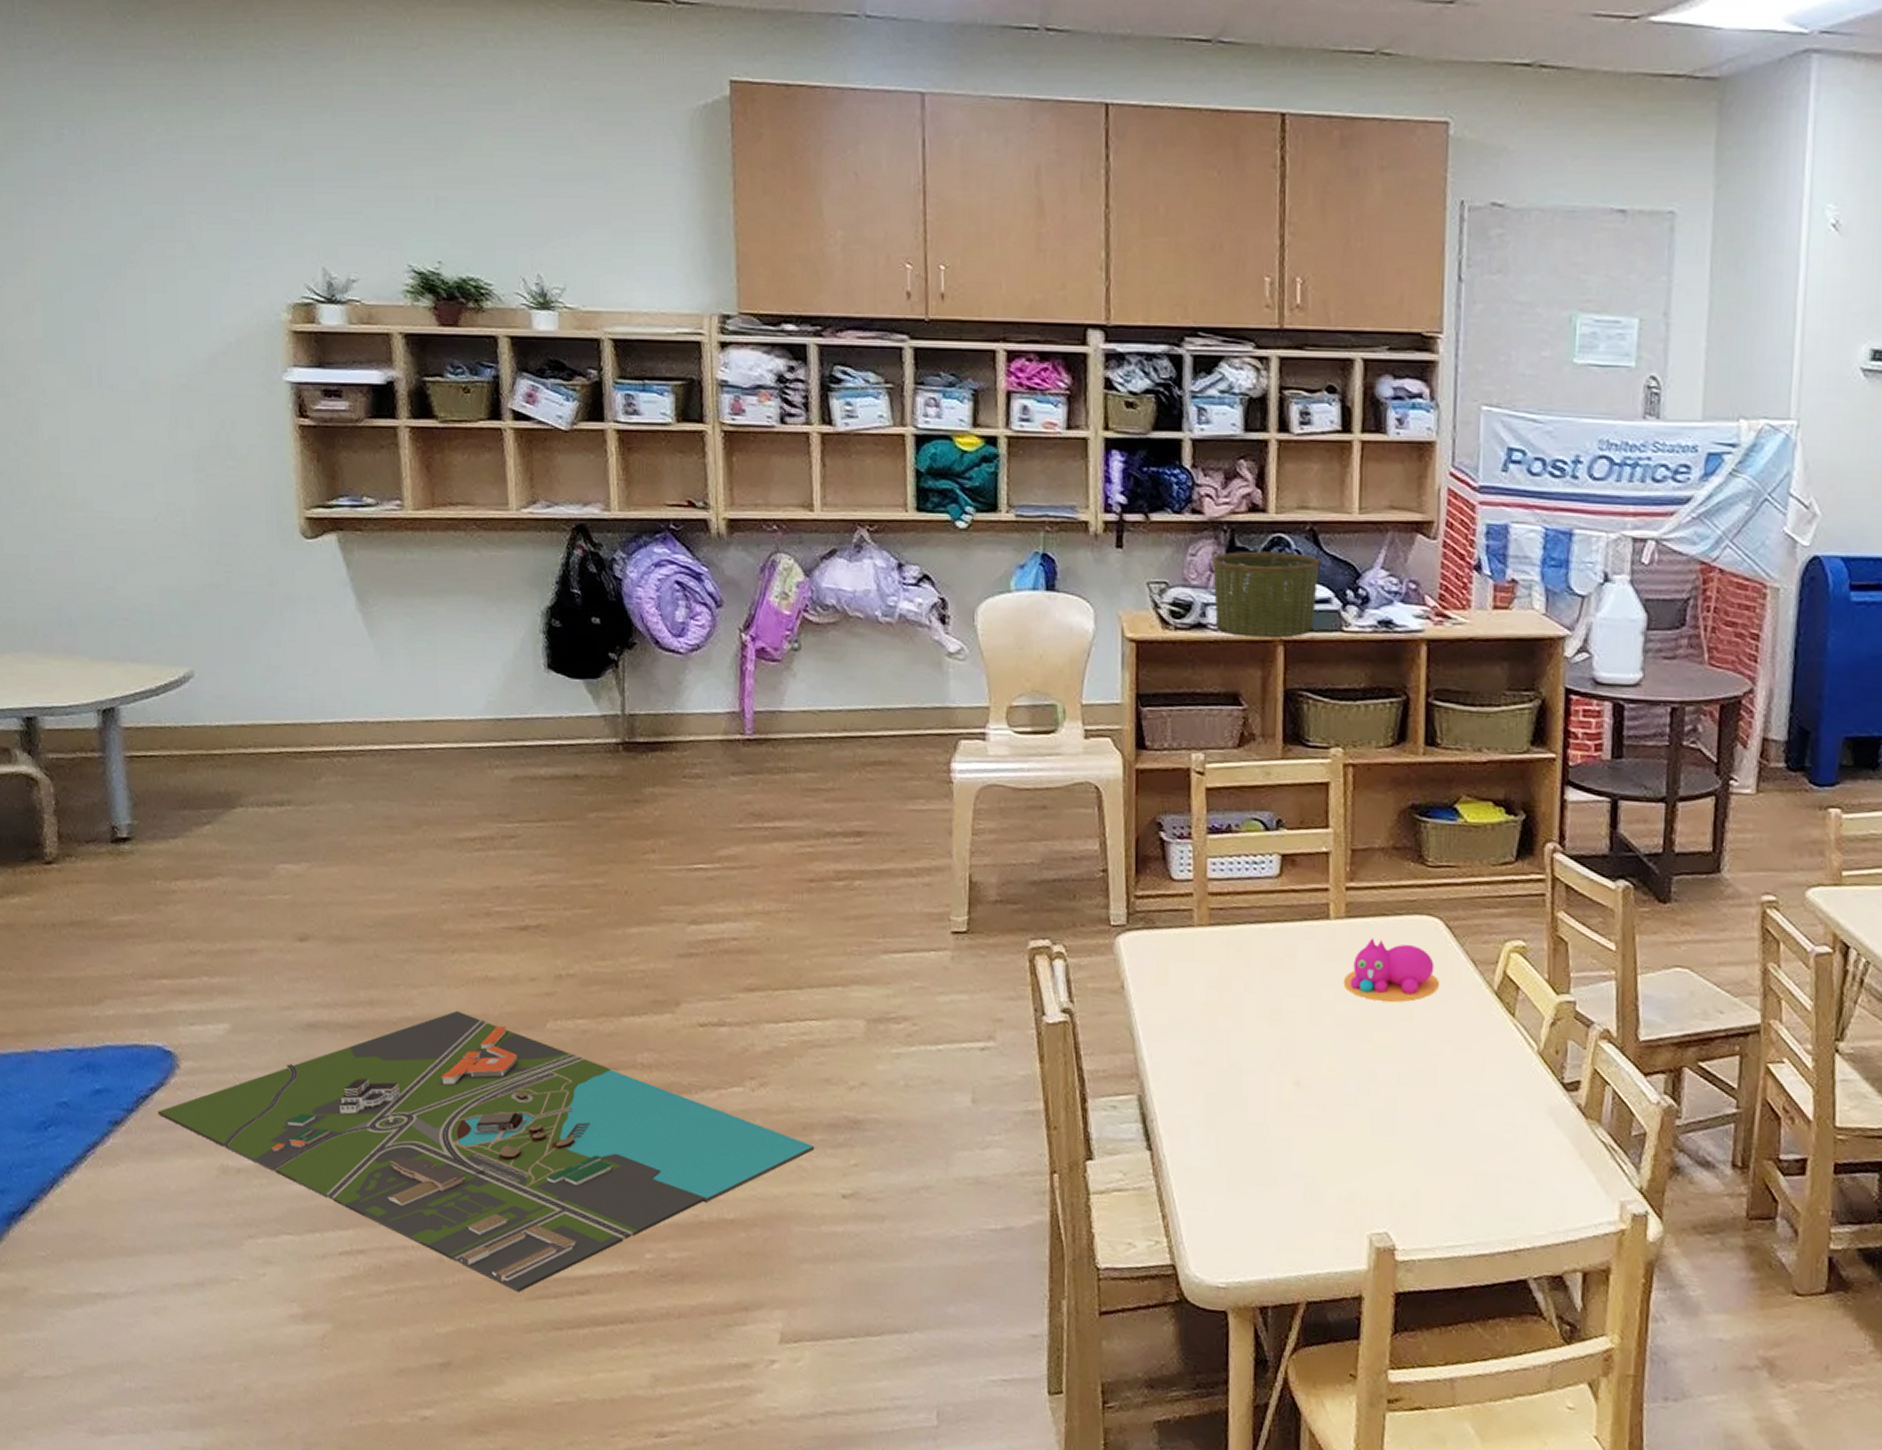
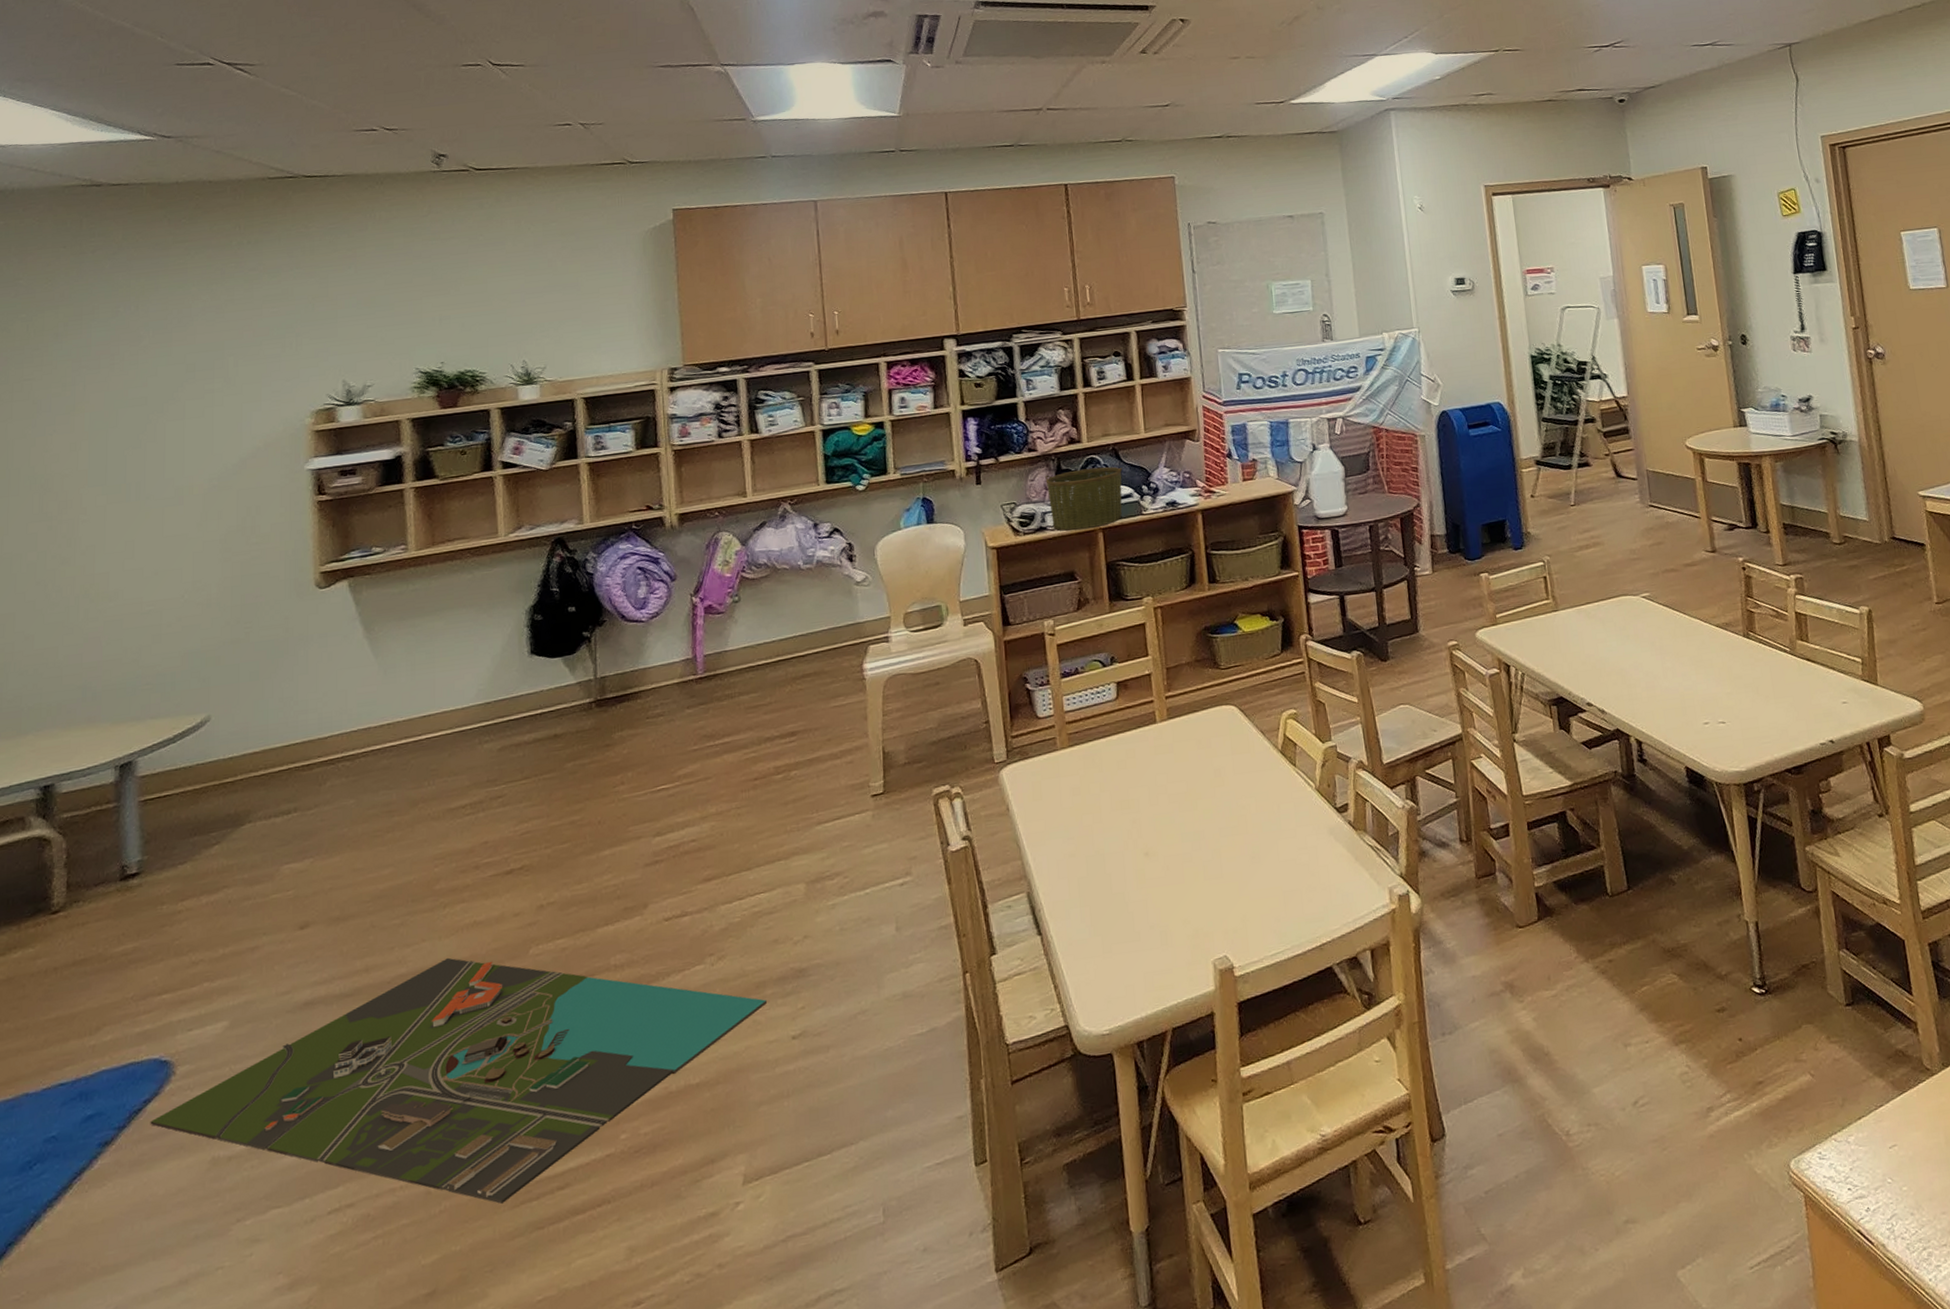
toy animal: present [1343,937,1439,1003] -> none [1171,729,1240,777]

